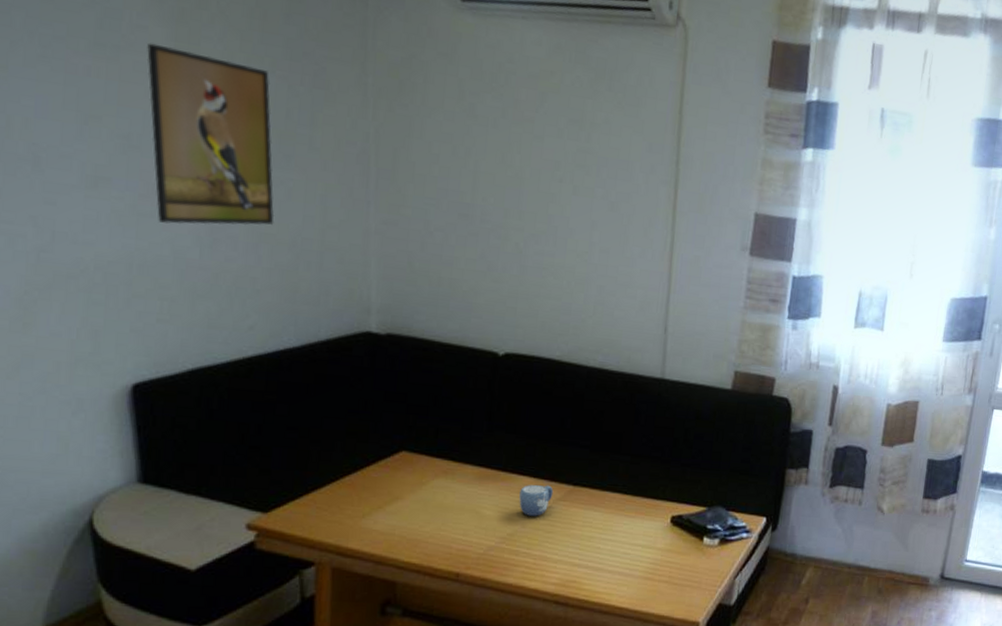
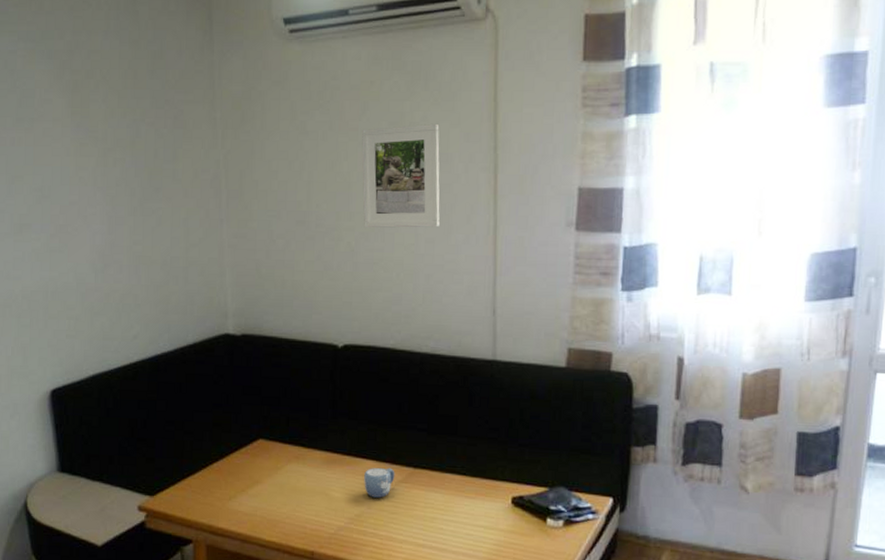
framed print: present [146,43,275,225] -> none [52,112,149,256]
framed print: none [534,122,622,238] -> present [361,123,440,228]

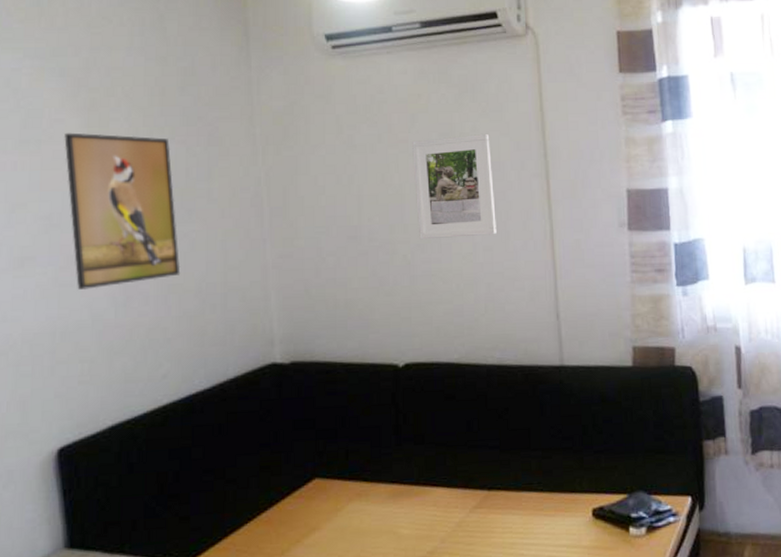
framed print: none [52,112,149,256] -> present [64,132,181,290]
mug: present [364,467,395,498] -> none [435,493,469,529]

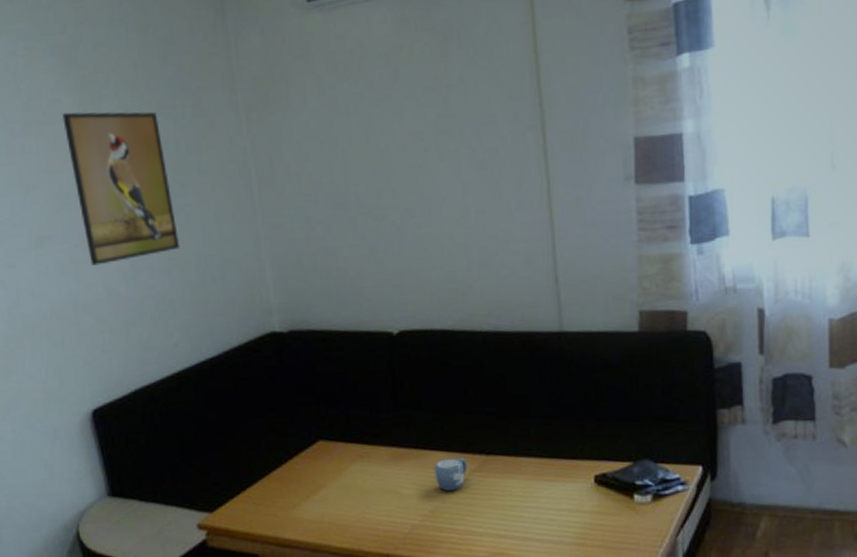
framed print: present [411,133,496,240] -> none [395,83,489,204]
mug: none [435,493,469,529] -> present [434,457,468,491]

